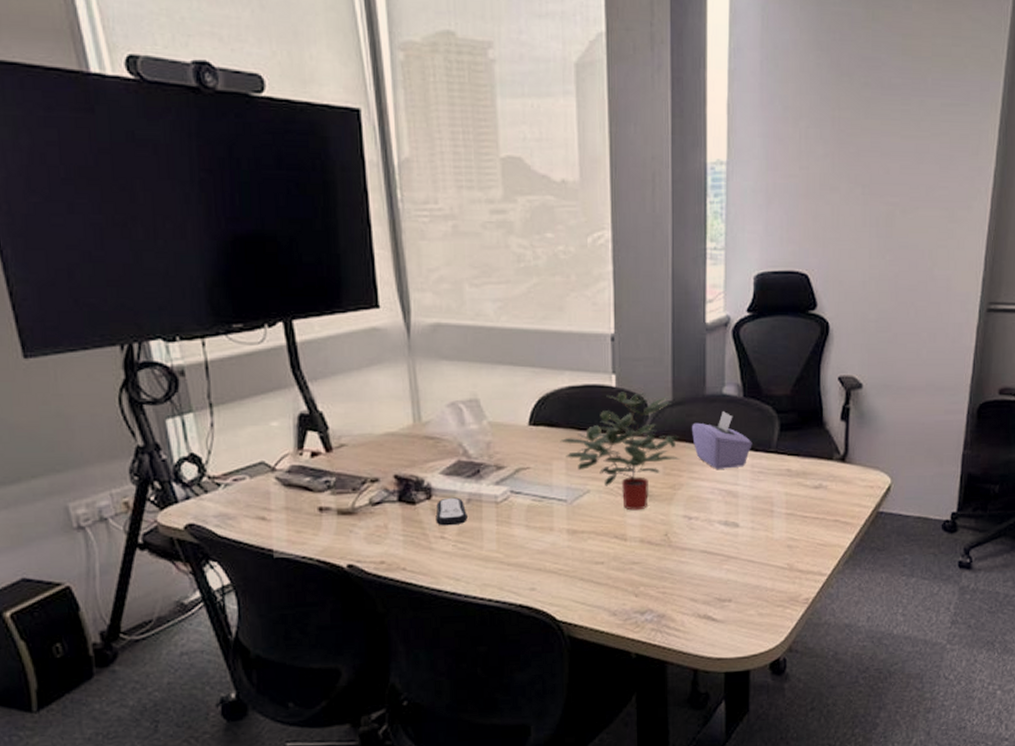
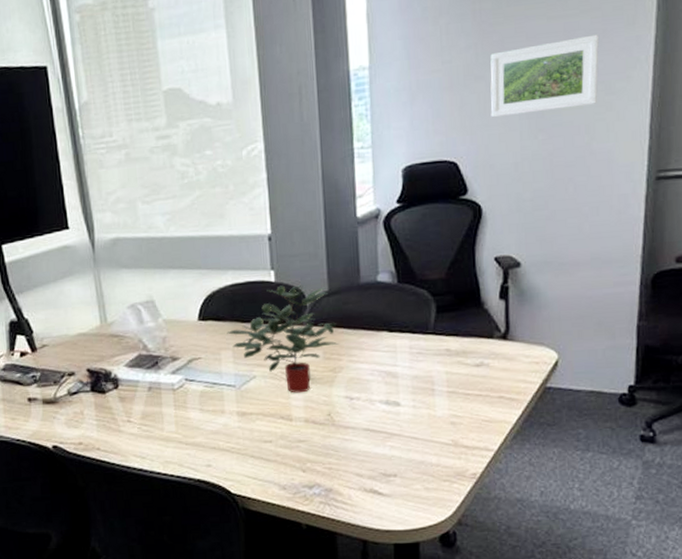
remote control: present [435,497,468,526] -> none [122,386,149,411]
tissue box: present [692,410,752,469] -> none [349,296,409,352]
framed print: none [843,160,947,232] -> present [490,34,600,118]

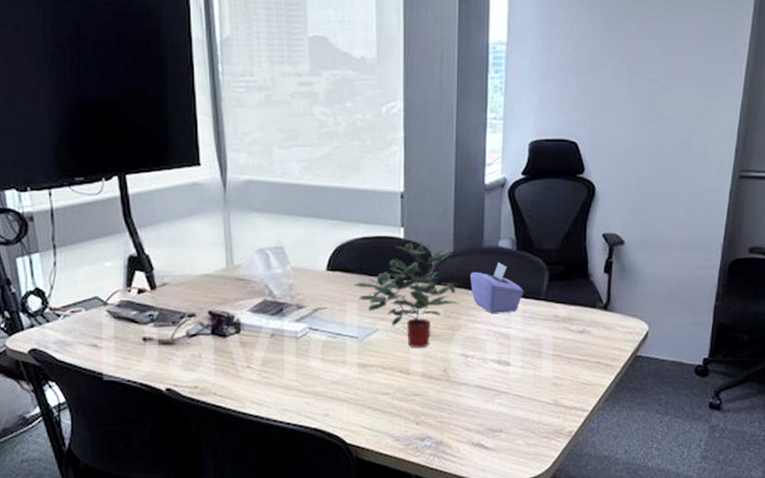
tissue box: none [349,296,409,352] -> present [470,261,524,313]
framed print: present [490,34,600,118] -> none [609,42,705,106]

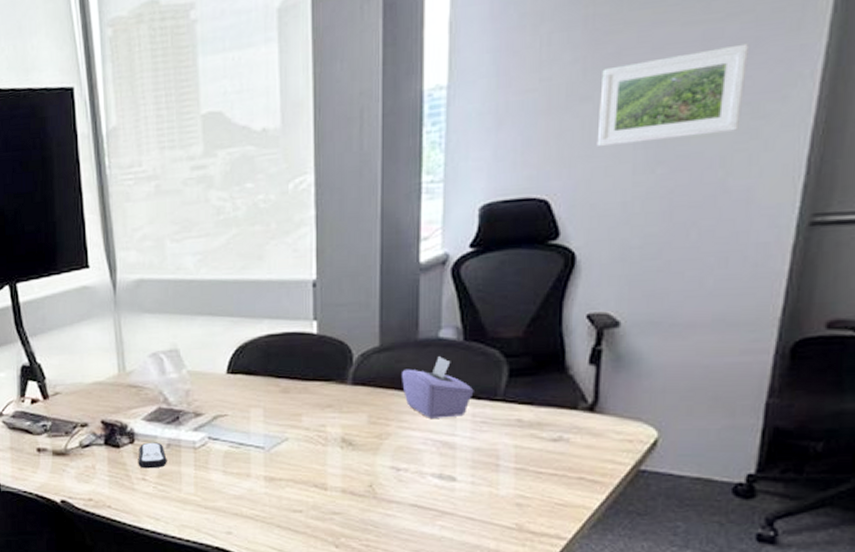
remote control: none [243,332,271,357] -> present [138,442,167,469]
potted plant: present [353,243,459,348] -> none [258,338,387,460]
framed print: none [609,42,705,106] -> present [597,43,750,147]

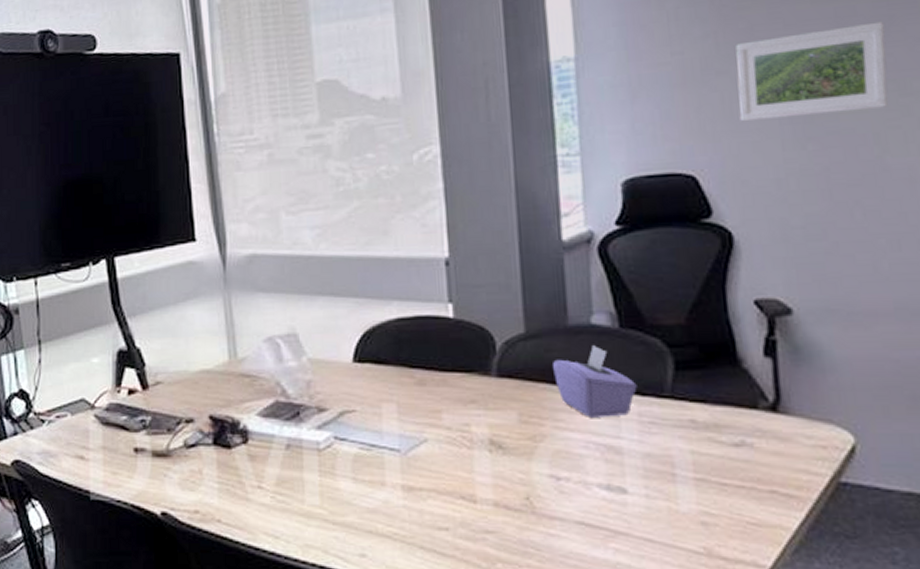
remote control: present [138,442,167,469] -> none [252,442,287,474]

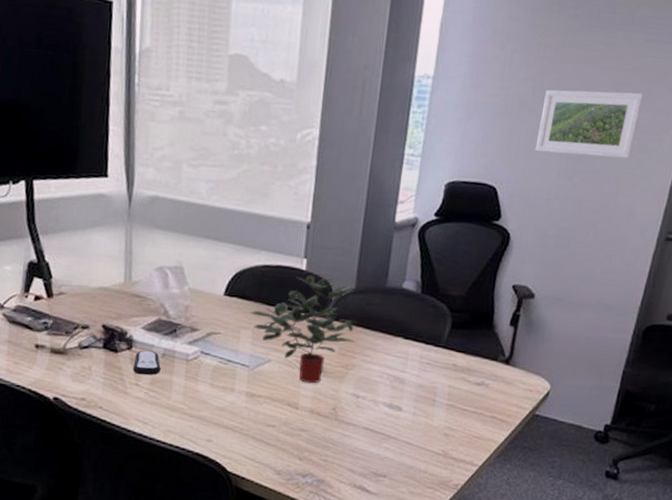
remote control: none [252,442,287,474] -> present [133,350,161,375]
potted plant: none [389,323,539,466] -> present [250,275,356,384]
tissue box: present [553,344,637,417] -> none [369,303,424,357]

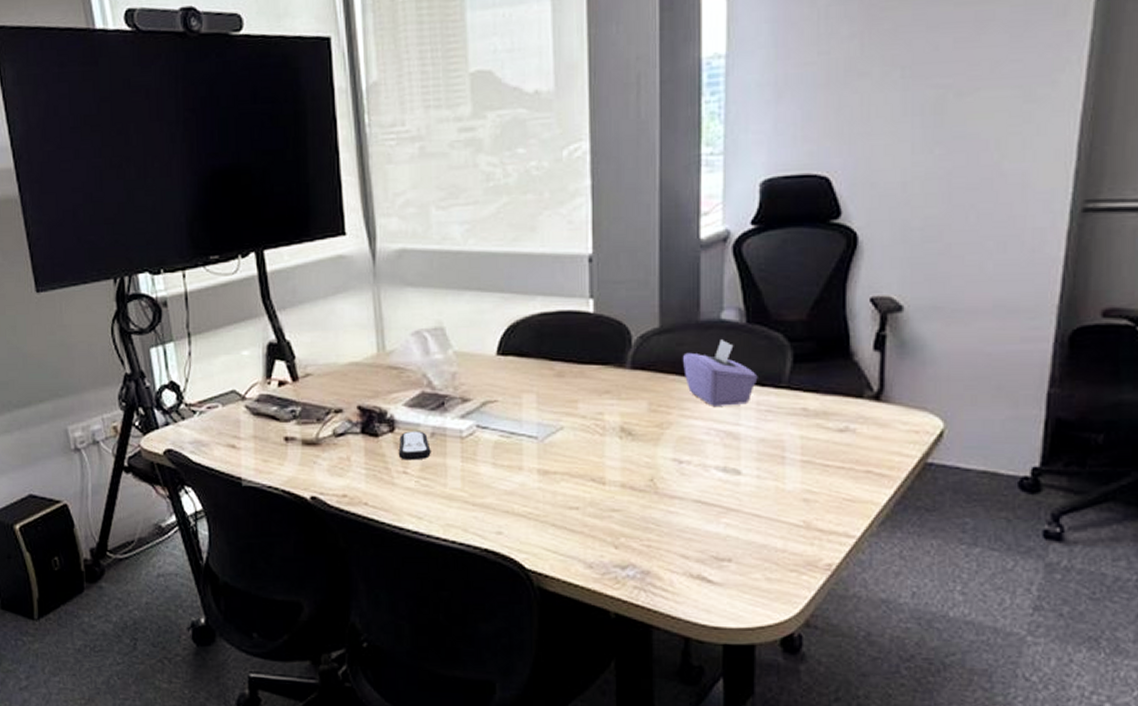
potted plant: present [250,275,356,384] -> none [531,318,668,451]
tissue box: none [369,303,424,357] -> present [683,338,758,406]
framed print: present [535,89,644,159] -> none [876,26,1020,125]

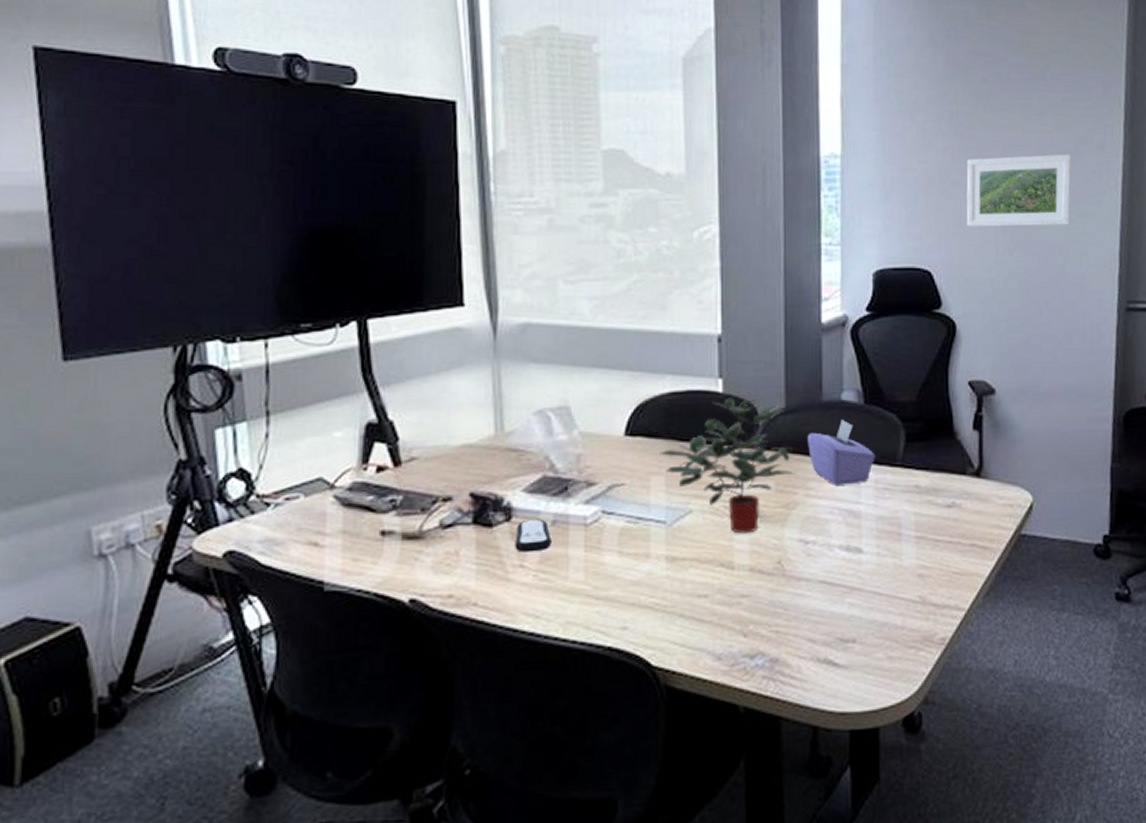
potted plant: none [531,318,668,451] -> present [659,398,794,534]
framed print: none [876,26,1020,125] -> present [966,154,1072,228]

